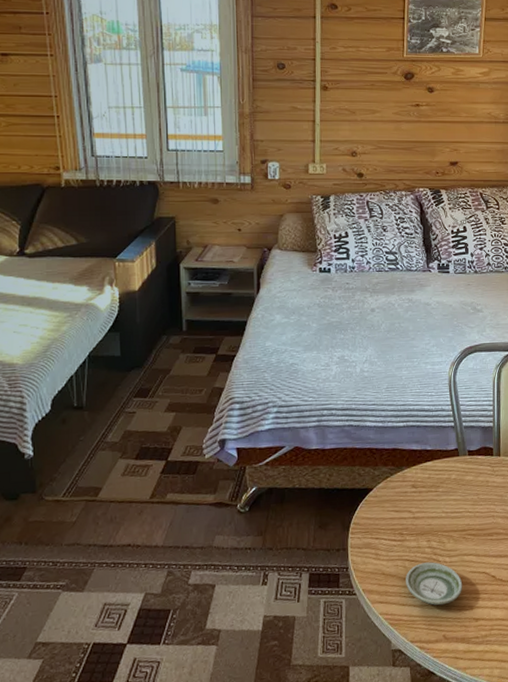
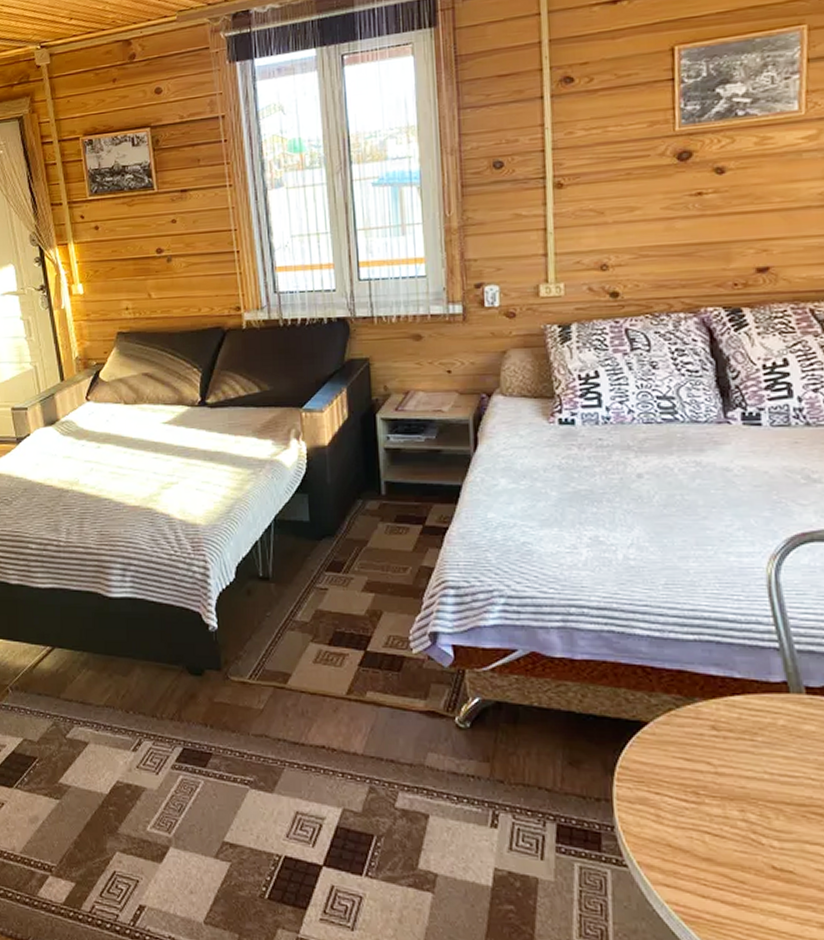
saucer: present [406,562,463,605] -> none [706,841,805,910]

